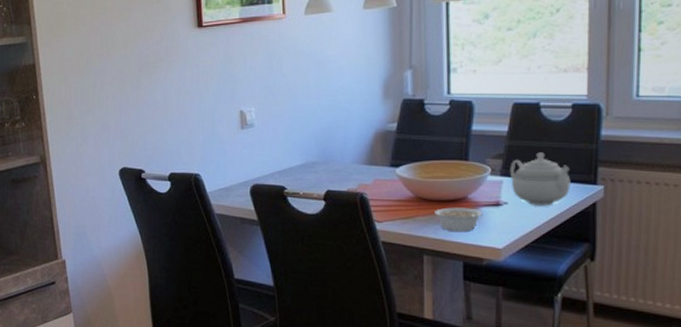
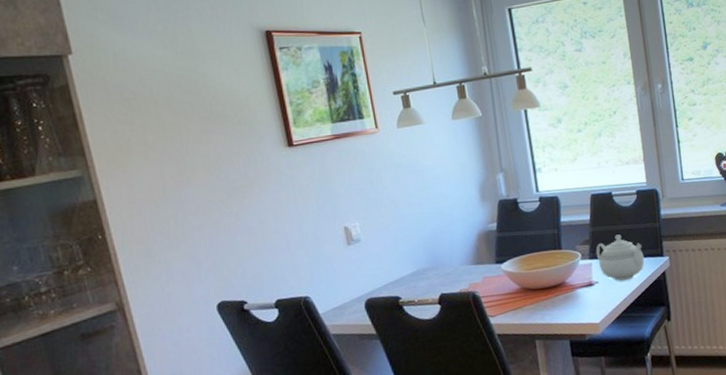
legume: present [434,207,482,231] -> none [539,291,579,315]

